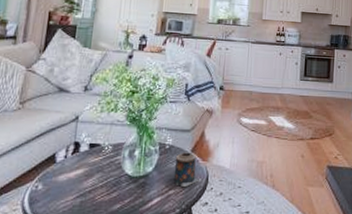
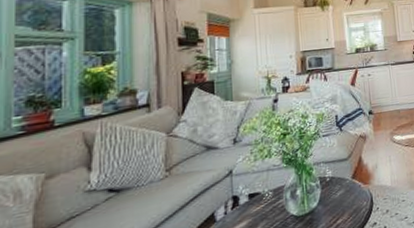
candle: present [173,152,199,188] -> none [337,179,365,214]

